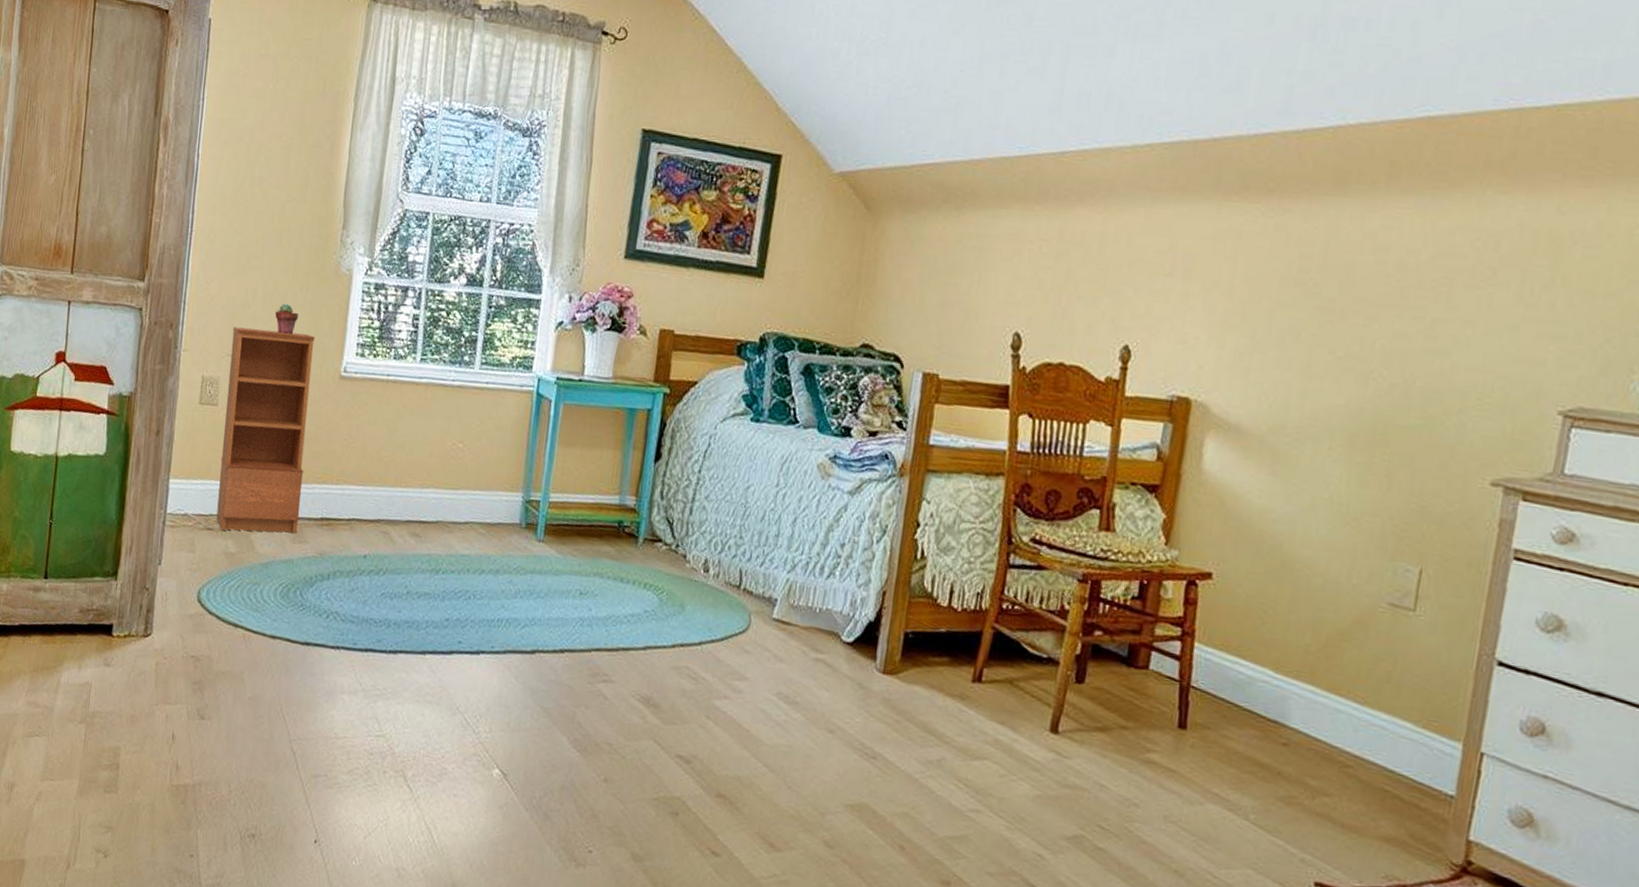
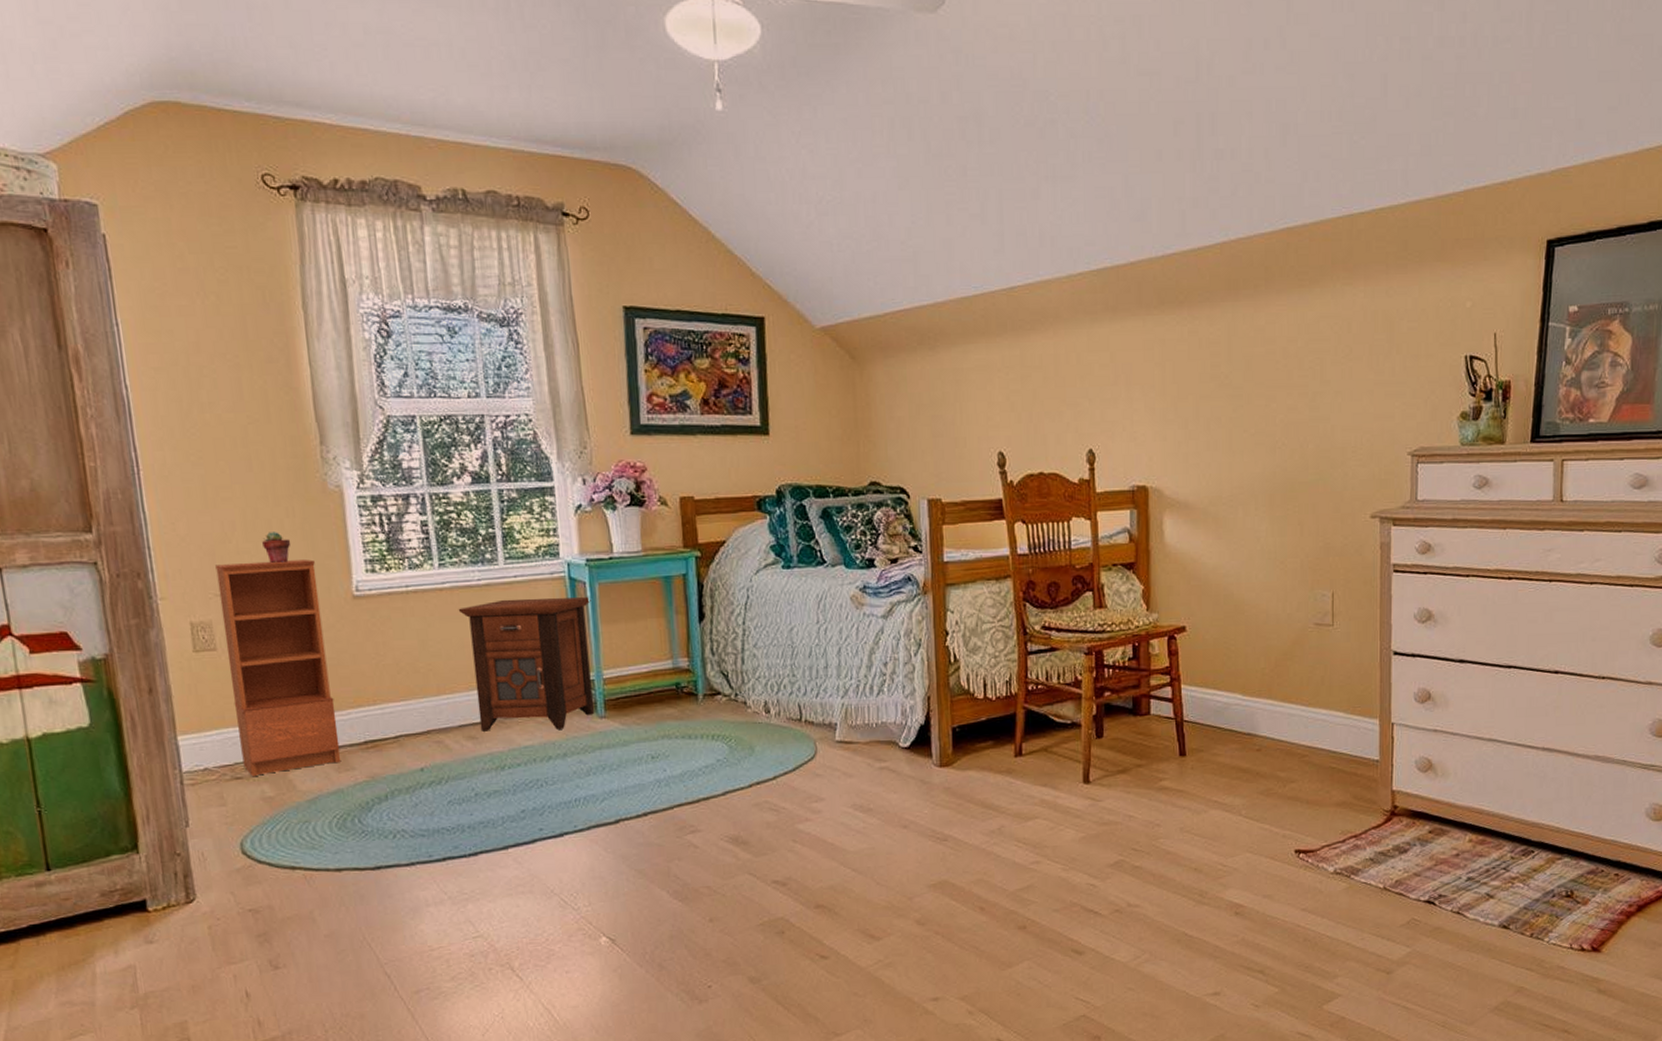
nightstand: none [425,403,553,545] -> present [458,597,594,732]

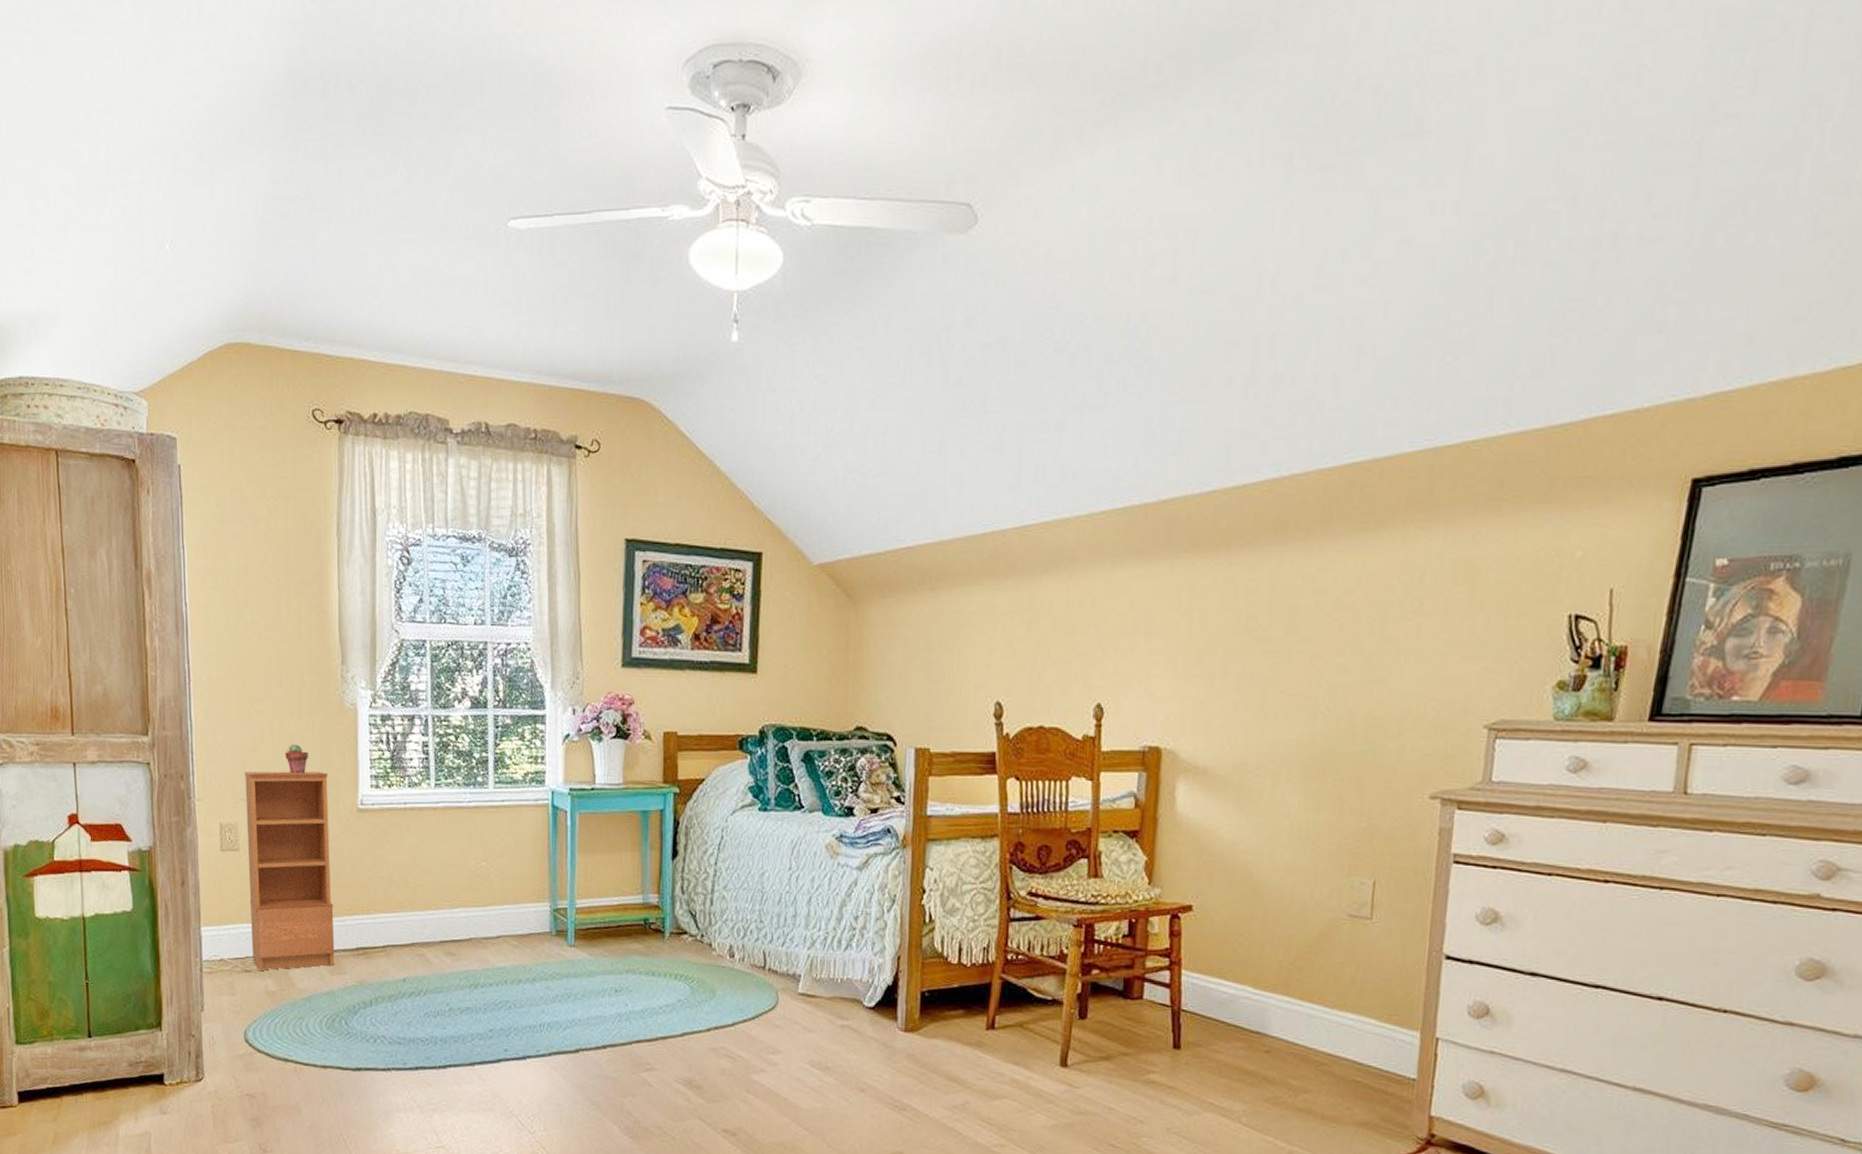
nightstand: present [458,597,594,732] -> none [448,822,571,954]

